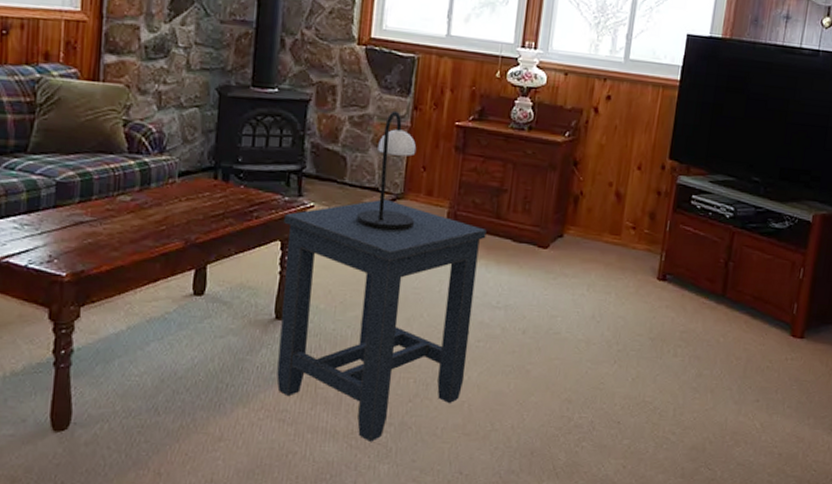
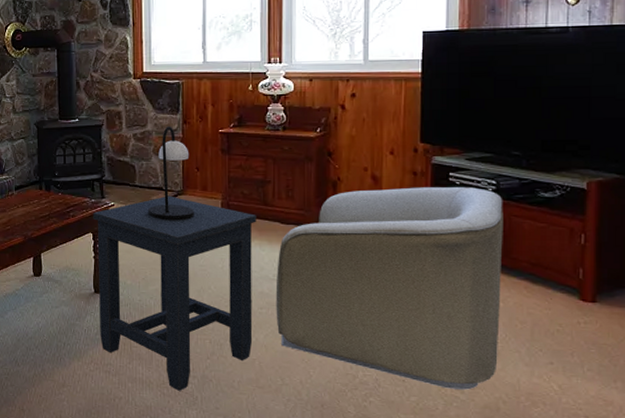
armchair: none [493,208,738,431] -> present [275,187,503,390]

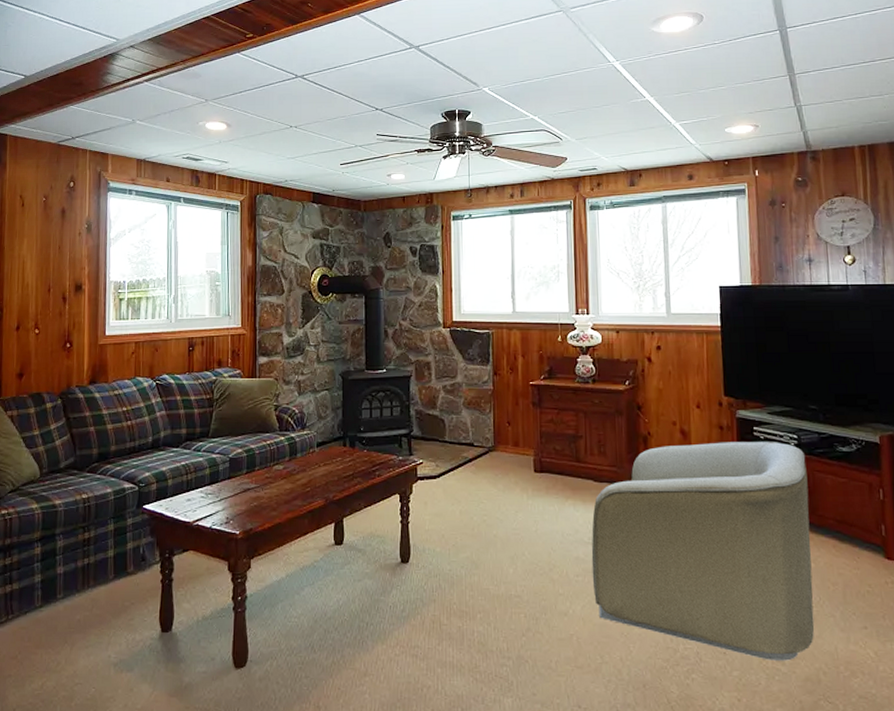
side table: present [93,195,257,391] -> none [400,452,570,675]
table lamp: present [148,126,195,221] -> none [458,377,507,480]

